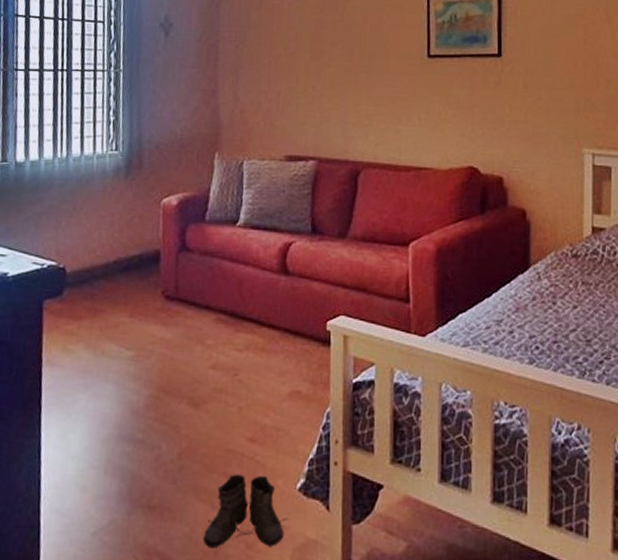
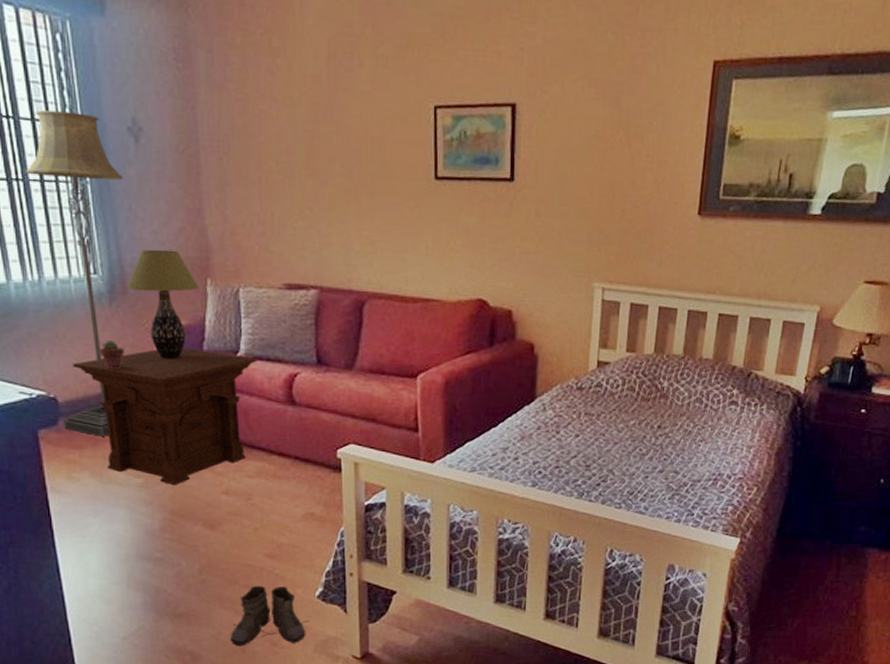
floor lamp: none [68,13,151,307] -> present [26,110,123,436]
side table: none [84,218,255,359] -> present [73,348,257,486]
potted succulent: none [111,212,134,240] -> present [100,341,125,370]
table lamp: none [143,127,208,230] -> present [127,249,199,360]

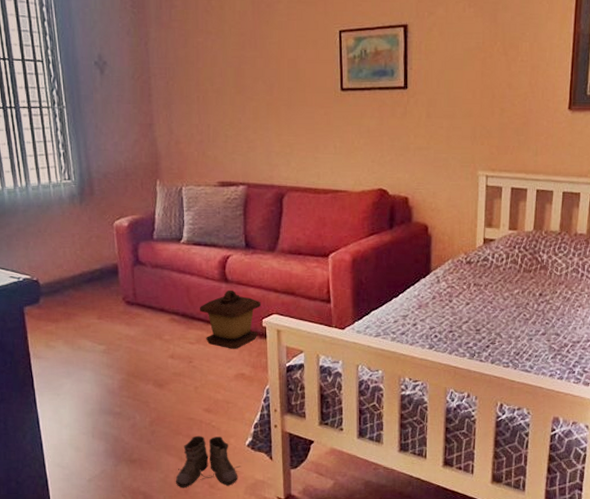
floor lamp: present [26,110,123,436] -> none [17,52,91,311]
side table: present [73,348,257,486] -> none [51,237,197,352]
potted succulent: present [100,341,125,370] -> none [72,233,92,257]
table lamp: present [127,249,199,360] -> none [94,158,151,247]
lantern: none [261,414,336,485] -> present [200,290,262,349]

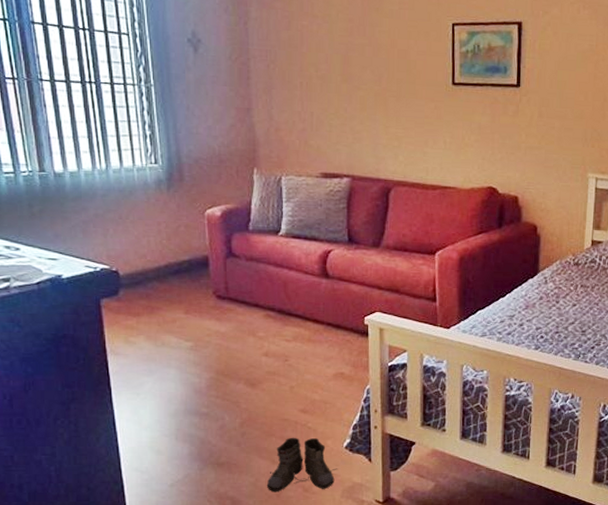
lantern: present [200,290,262,349] -> none [298,285,364,348]

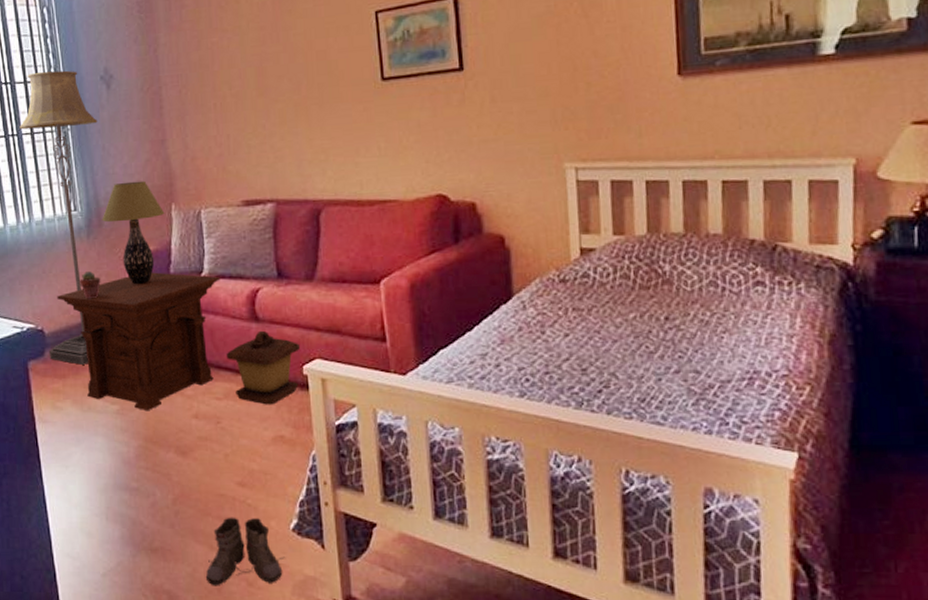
floor lamp: none [98,24,183,305] -> present [19,70,97,365]
side table: none [134,228,296,349] -> present [57,272,220,411]
potted succulent: none [158,221,180,247] -> present [80,271,101,299]
table lamp: none [183,143,247,238] -> present [102,181,165,285]
lantern: none [298,285,364,348] -> present [227,330,301,405]

